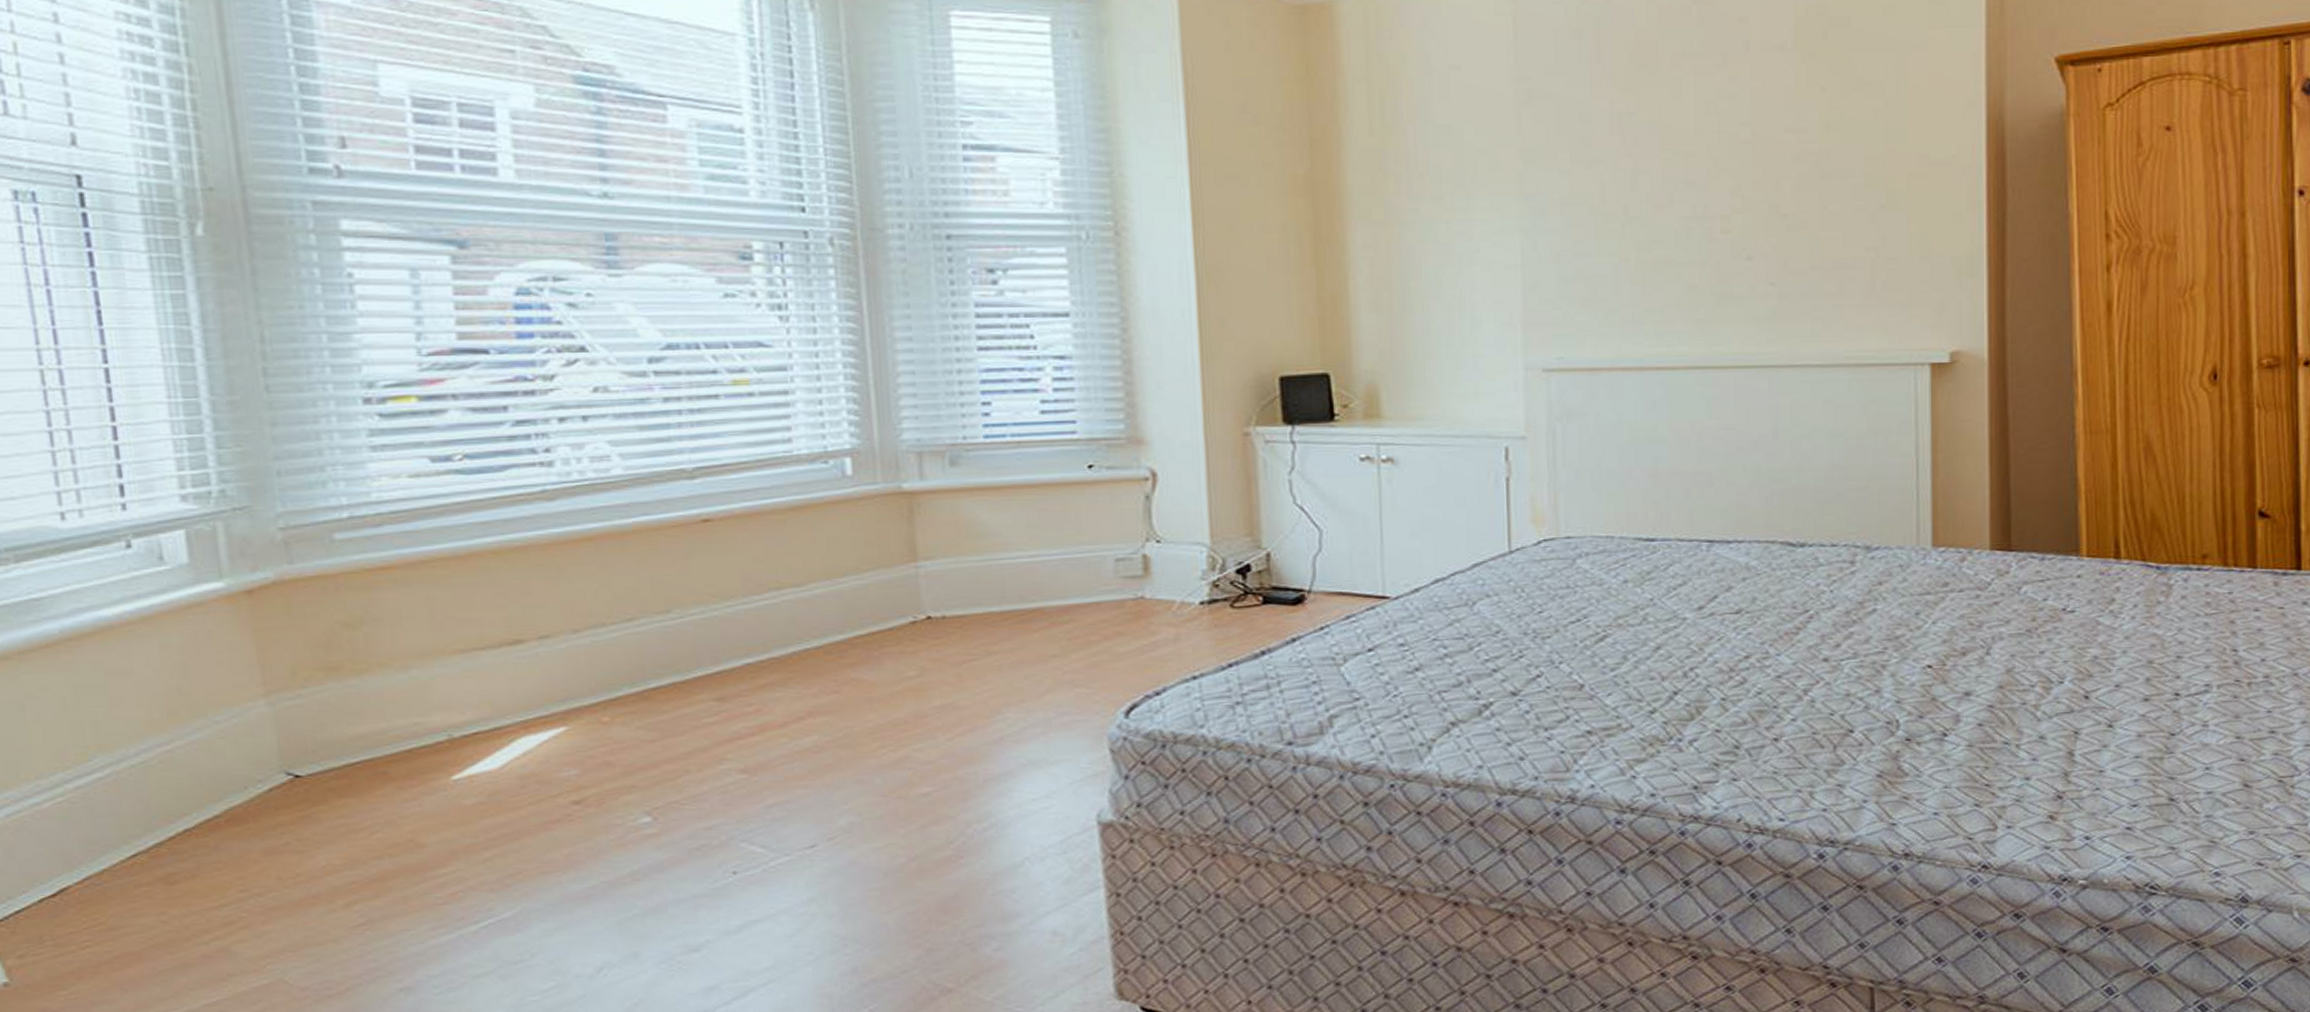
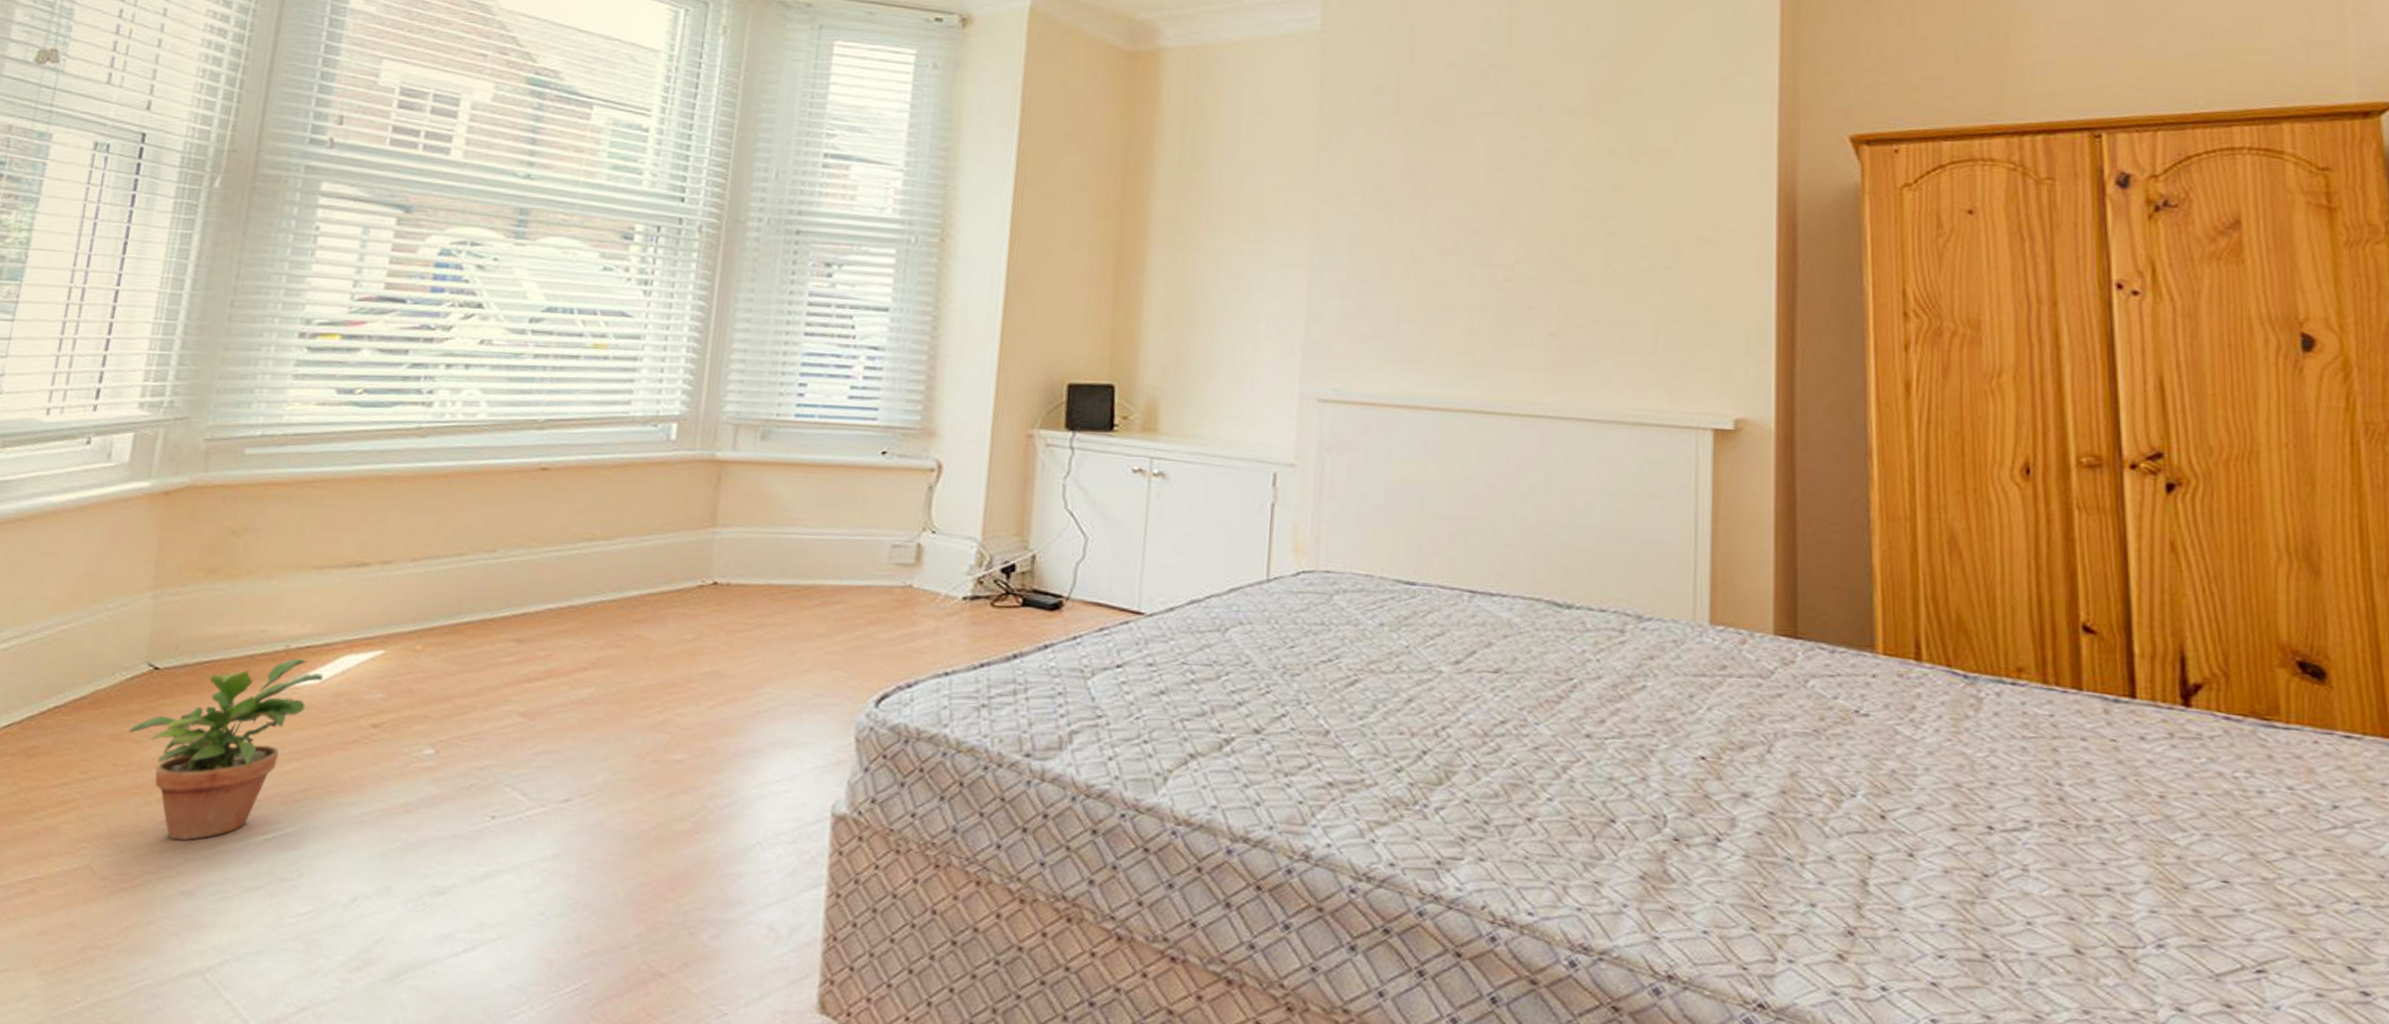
potted plant: none [284,747,503,942] -> present [128,659,324,841]

